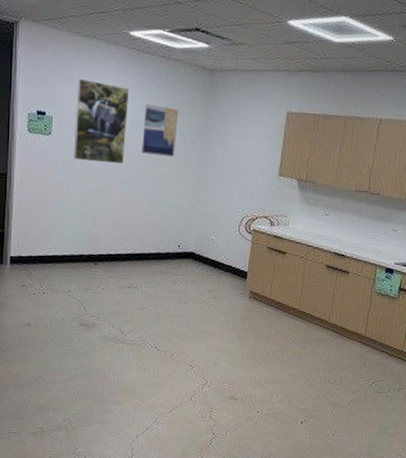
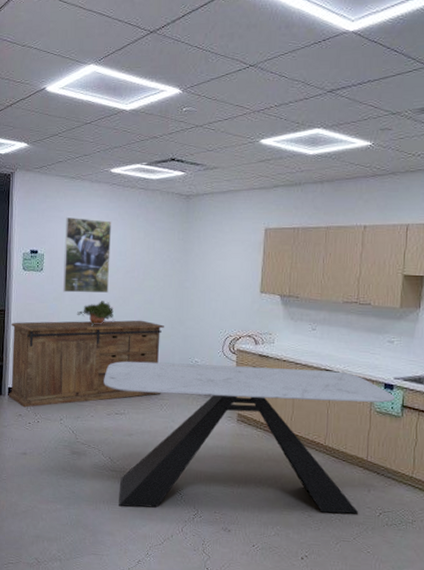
sideboard: none [11,187,181,278] -> present [9,320,164,408]
potted plant: none [88,172,129,197] -> present [76,301,114,326]
dining table: none [116,235,394,383] -> present [104,361,395,514]
wall art: present [141,103,179,157] -> none [125,234,158,282]

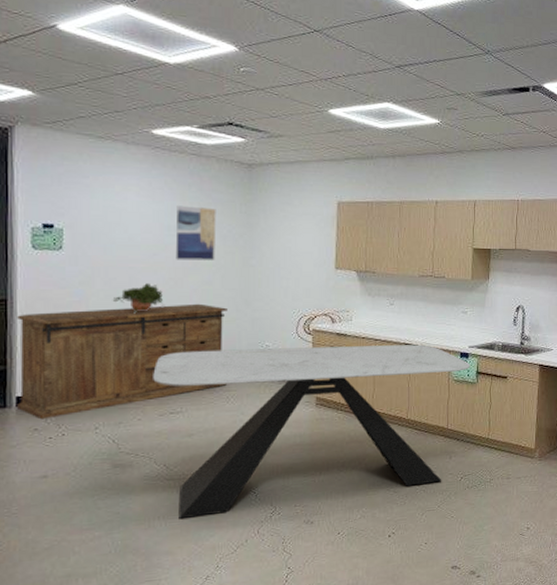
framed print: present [63,216,111,293] -> none [92,183,156,275]
wall art: none [125,234,158,282] -> present [175,205,216,260]

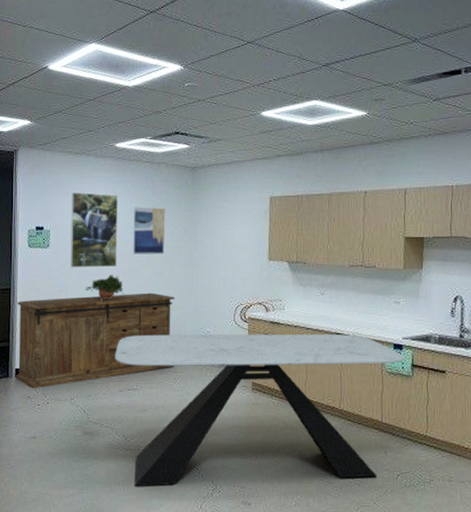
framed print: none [92,183,156,275] -> present [71,192,118,268]

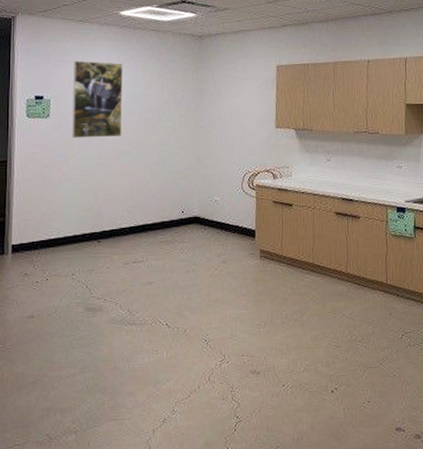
sideboard: present [16,292,175,389] -> none [12,162,181,266]
potted plant: present [84,275,124,301] -> none [87,145,129,172]
dining table: present [115,334,404,487] -> none [119,199,407,363]
wall art: present [133,207,166,254] -> none [138,75,172,124]

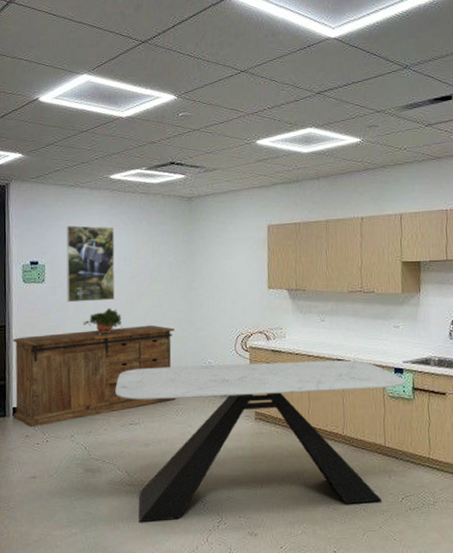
sideboard: none [12,162,181,266] -> present [13,325,176,428]
potted plant: none [87,145,129,172] -> present [82,308,123,335]
dining table: none [119,199,407,363] -> present [115,360,405,523]

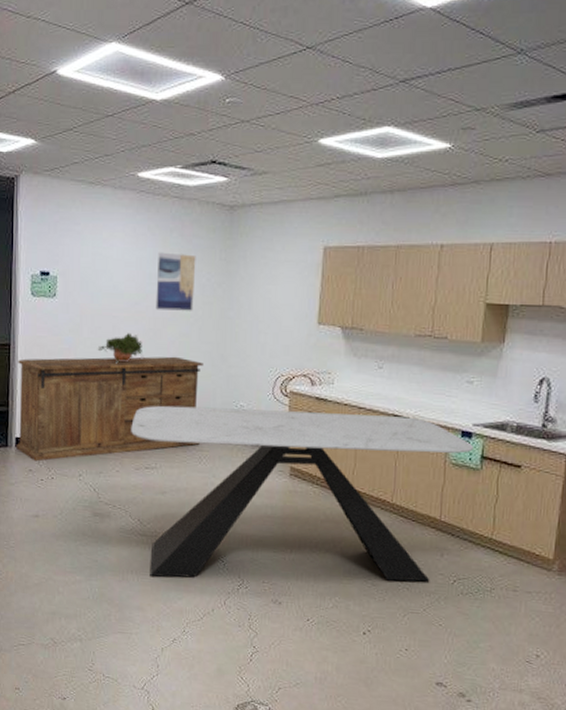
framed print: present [66,225,115,303] -> none [81,230,139,324]
wall art: none [130,238,163,287] -> present [155,252,196,311]

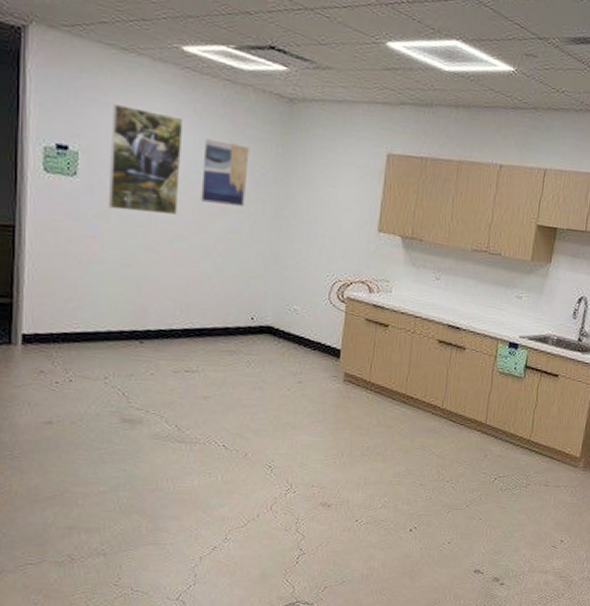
sideboard: present [16,356,203,462] -> none [23,244,254,362]
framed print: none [81,230,139,324] -> present [109,103,182,215]
potted plant: present [97,333,143,364] -> none [129,224,185,257]
dining table: present [131,405,473,582] -> none [169,305,519,485]

